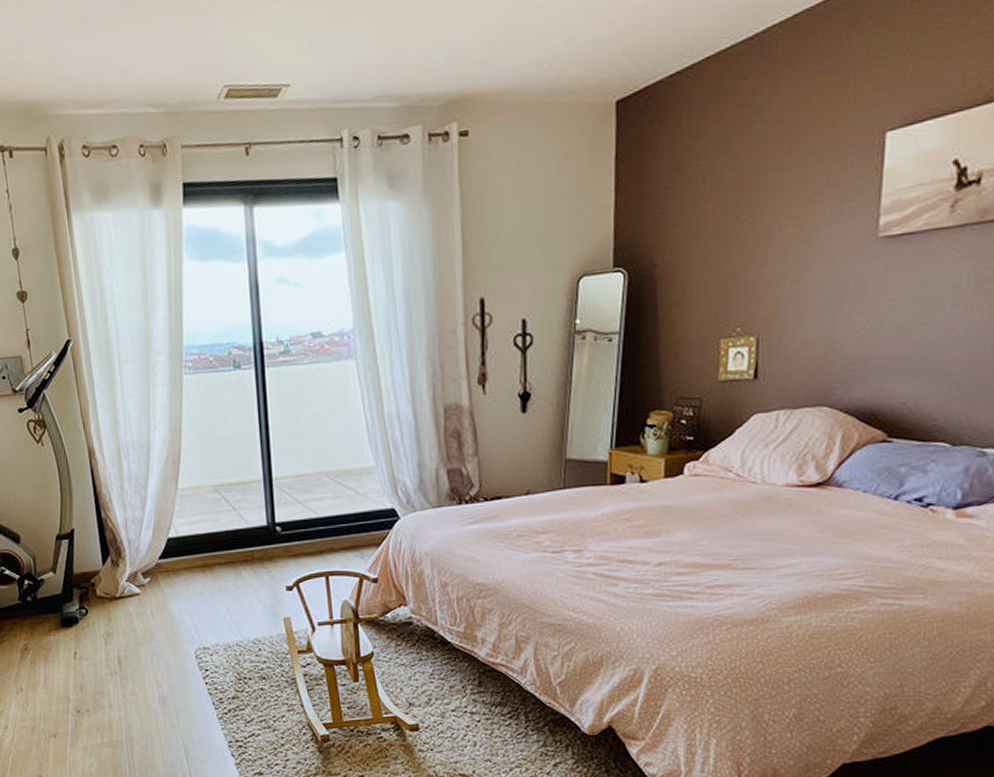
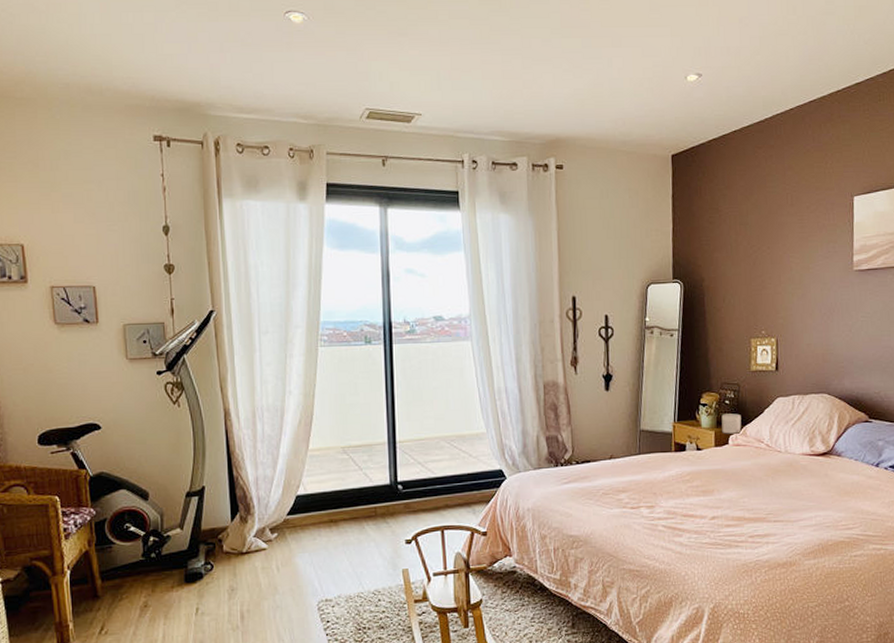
mug: none [675,435,702,462] -> present [721,413,742,434]

